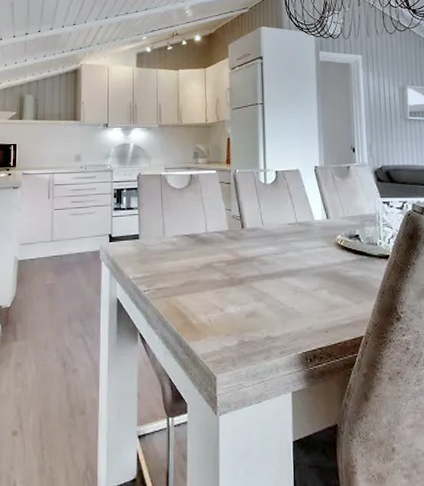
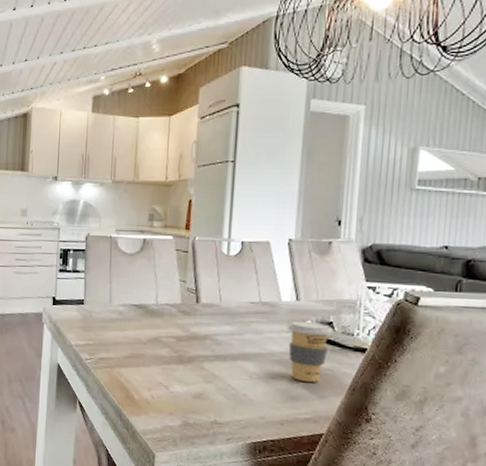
coffee cup: none [321,236,360,290] -> present [287,320,333,382]

